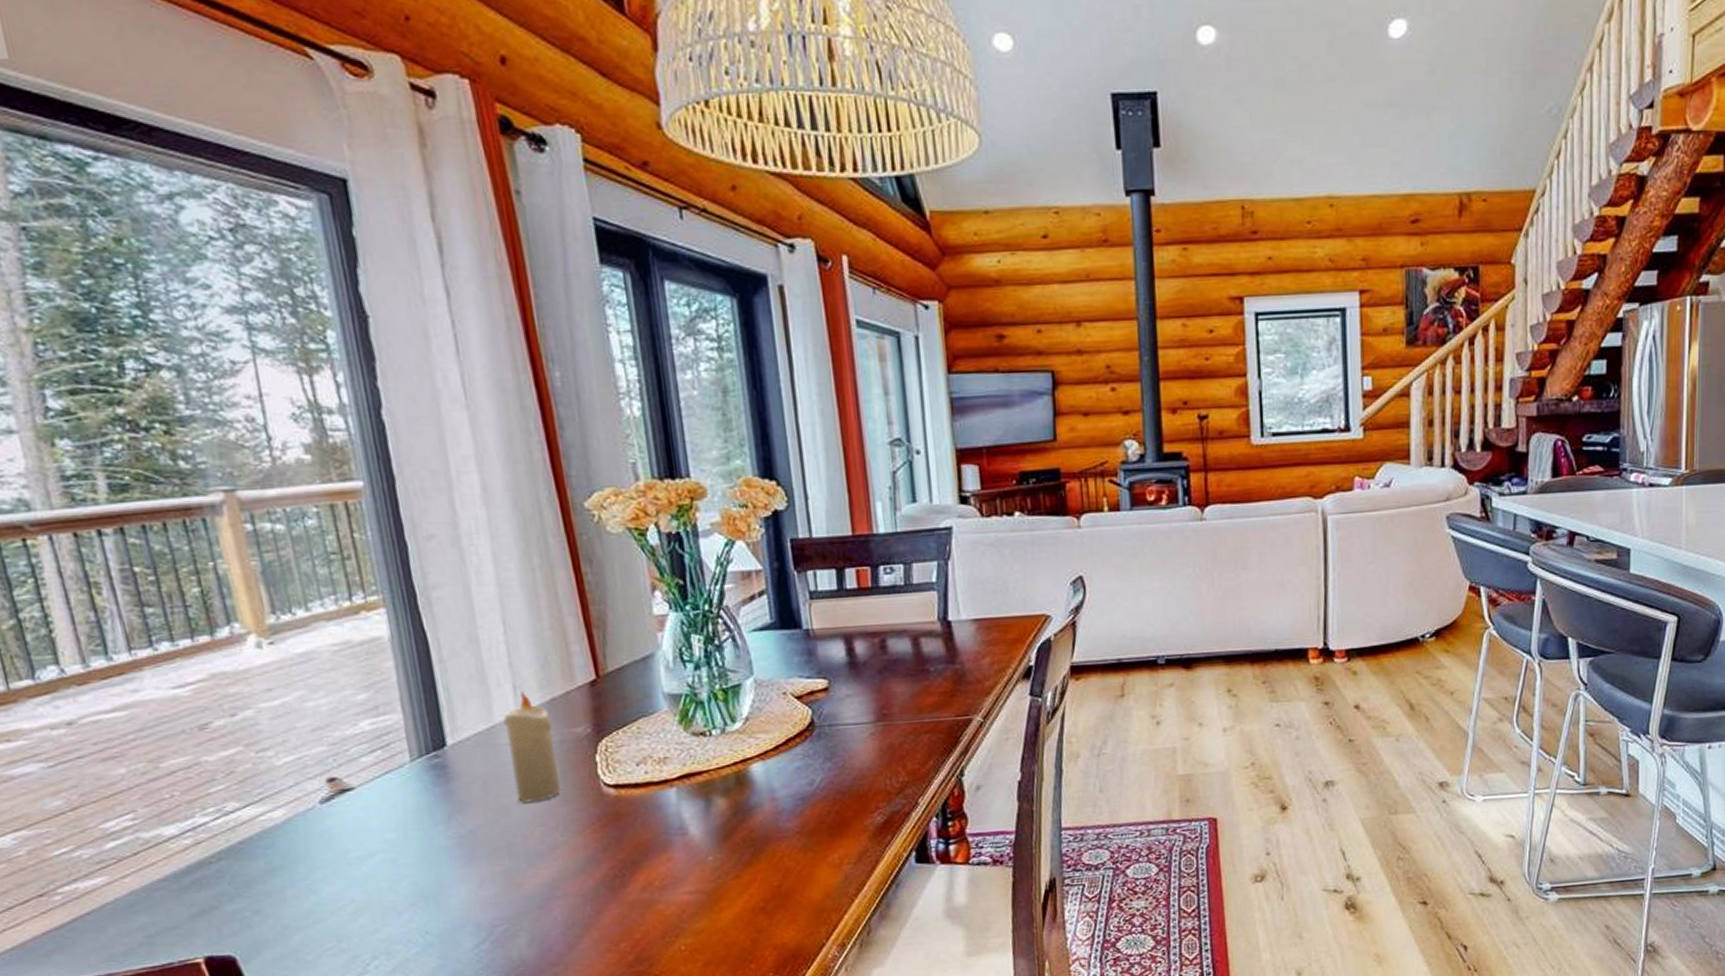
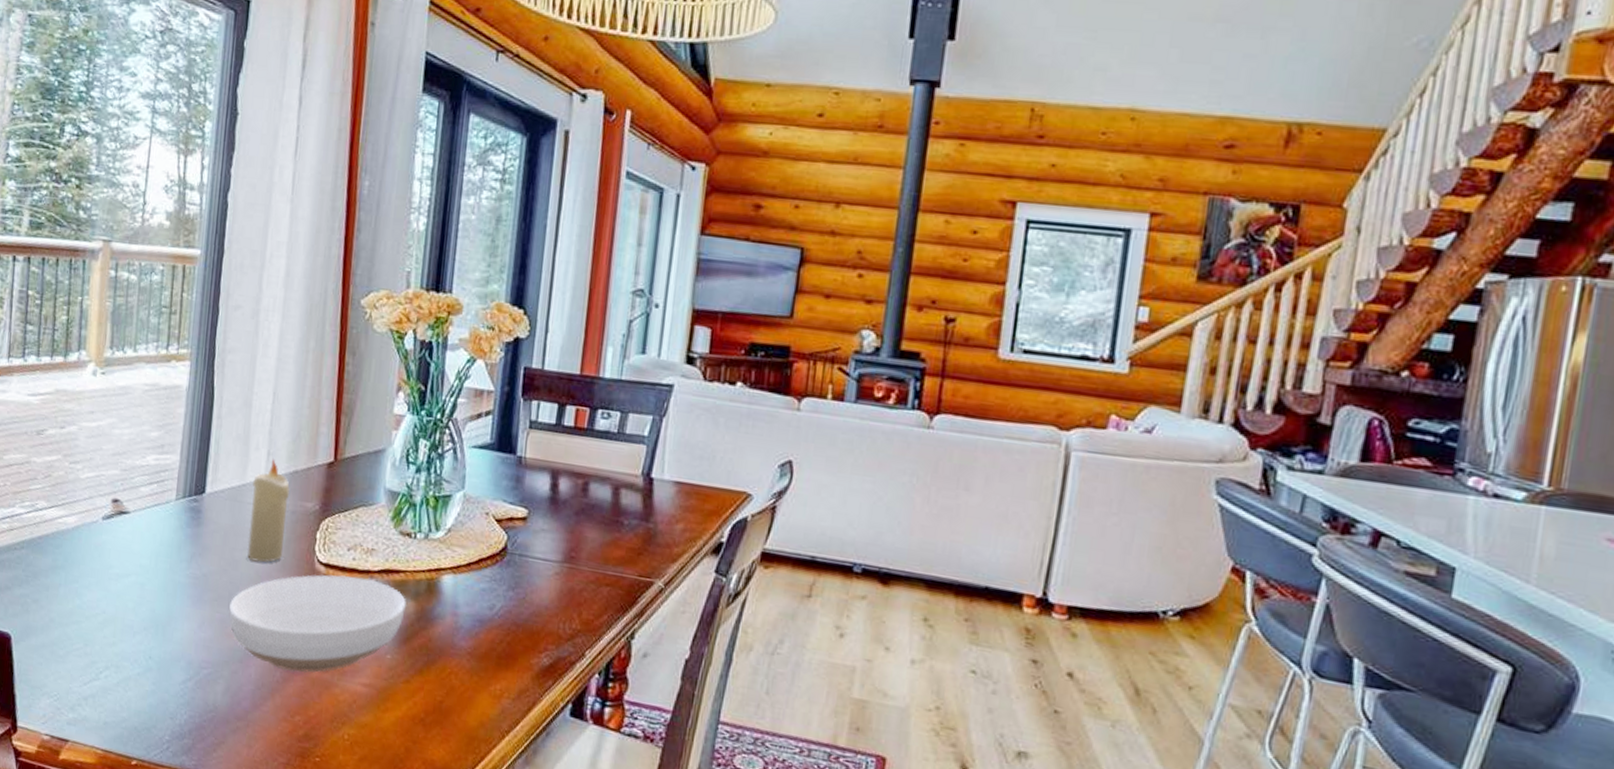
bowl: none [510,787,718,903] -> present [229,574,407,673]

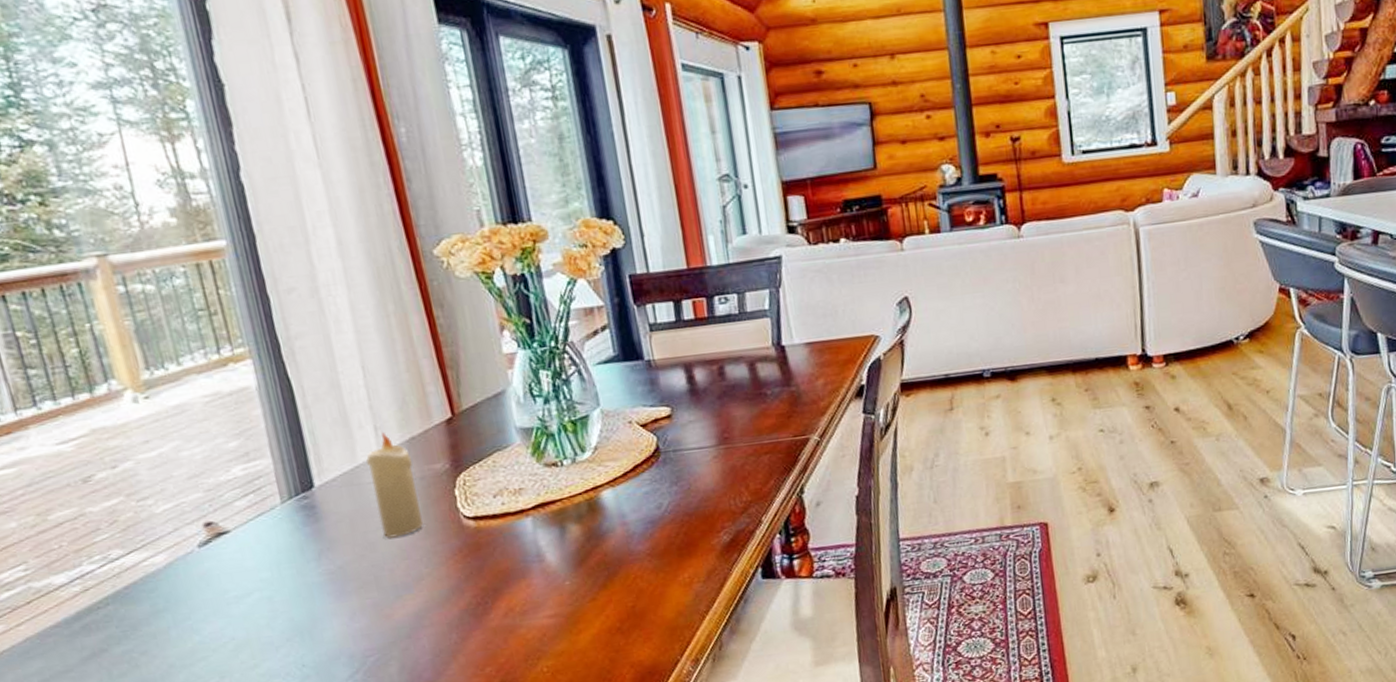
bowl: present [229,574,407,673] -> none [378,516,573,630]

